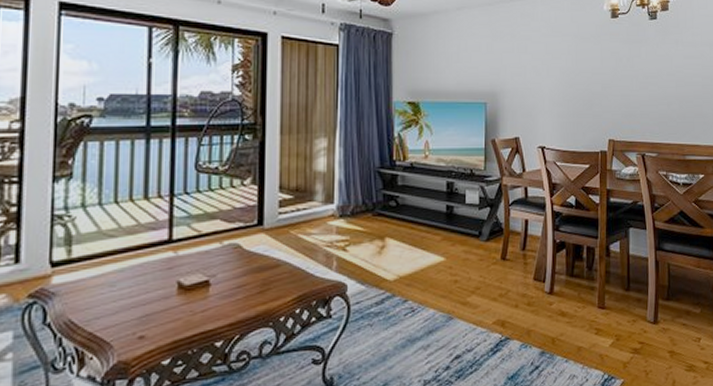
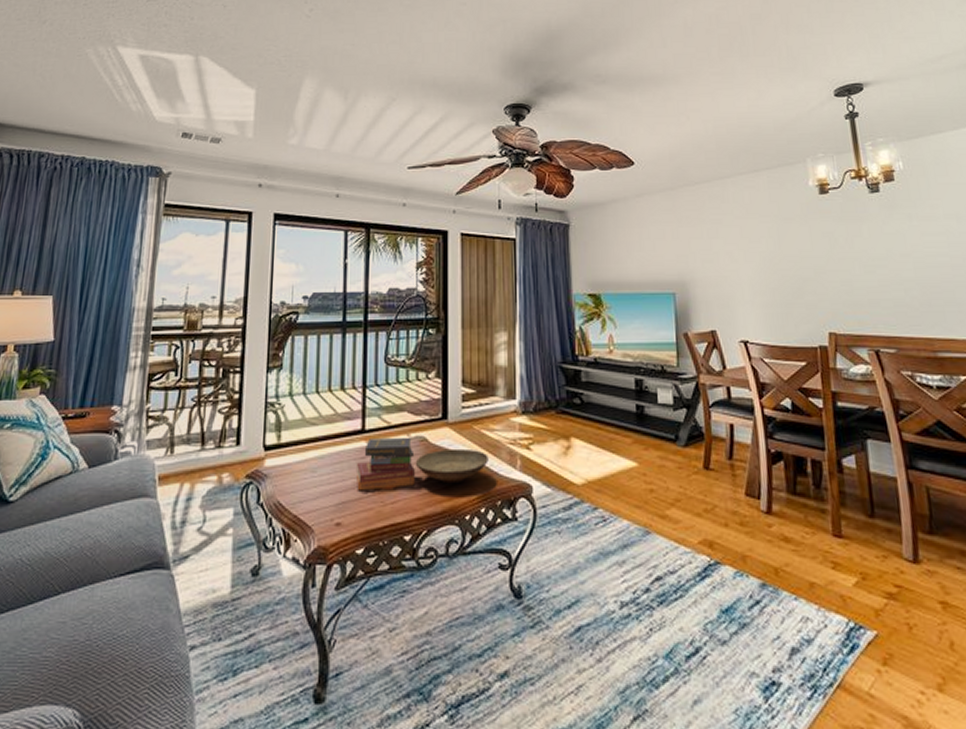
books: none [161,244,228,302] -> present [355,437,415,491]
decorative bowl: none [227,253,305,289] -> present [415,448,489,484]

